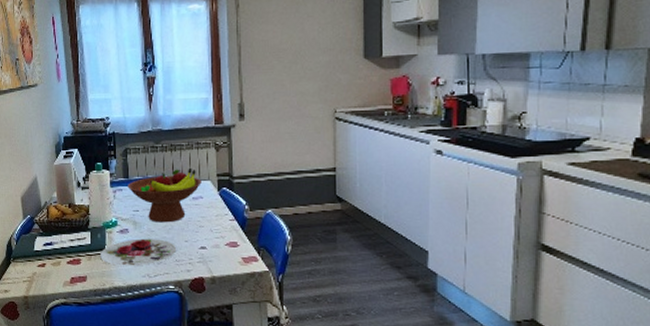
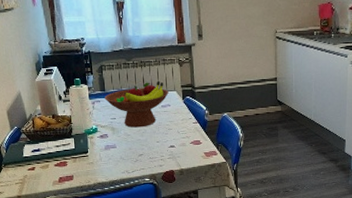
plate: present [100,238,177,266] -> none [84,141,150,165]

